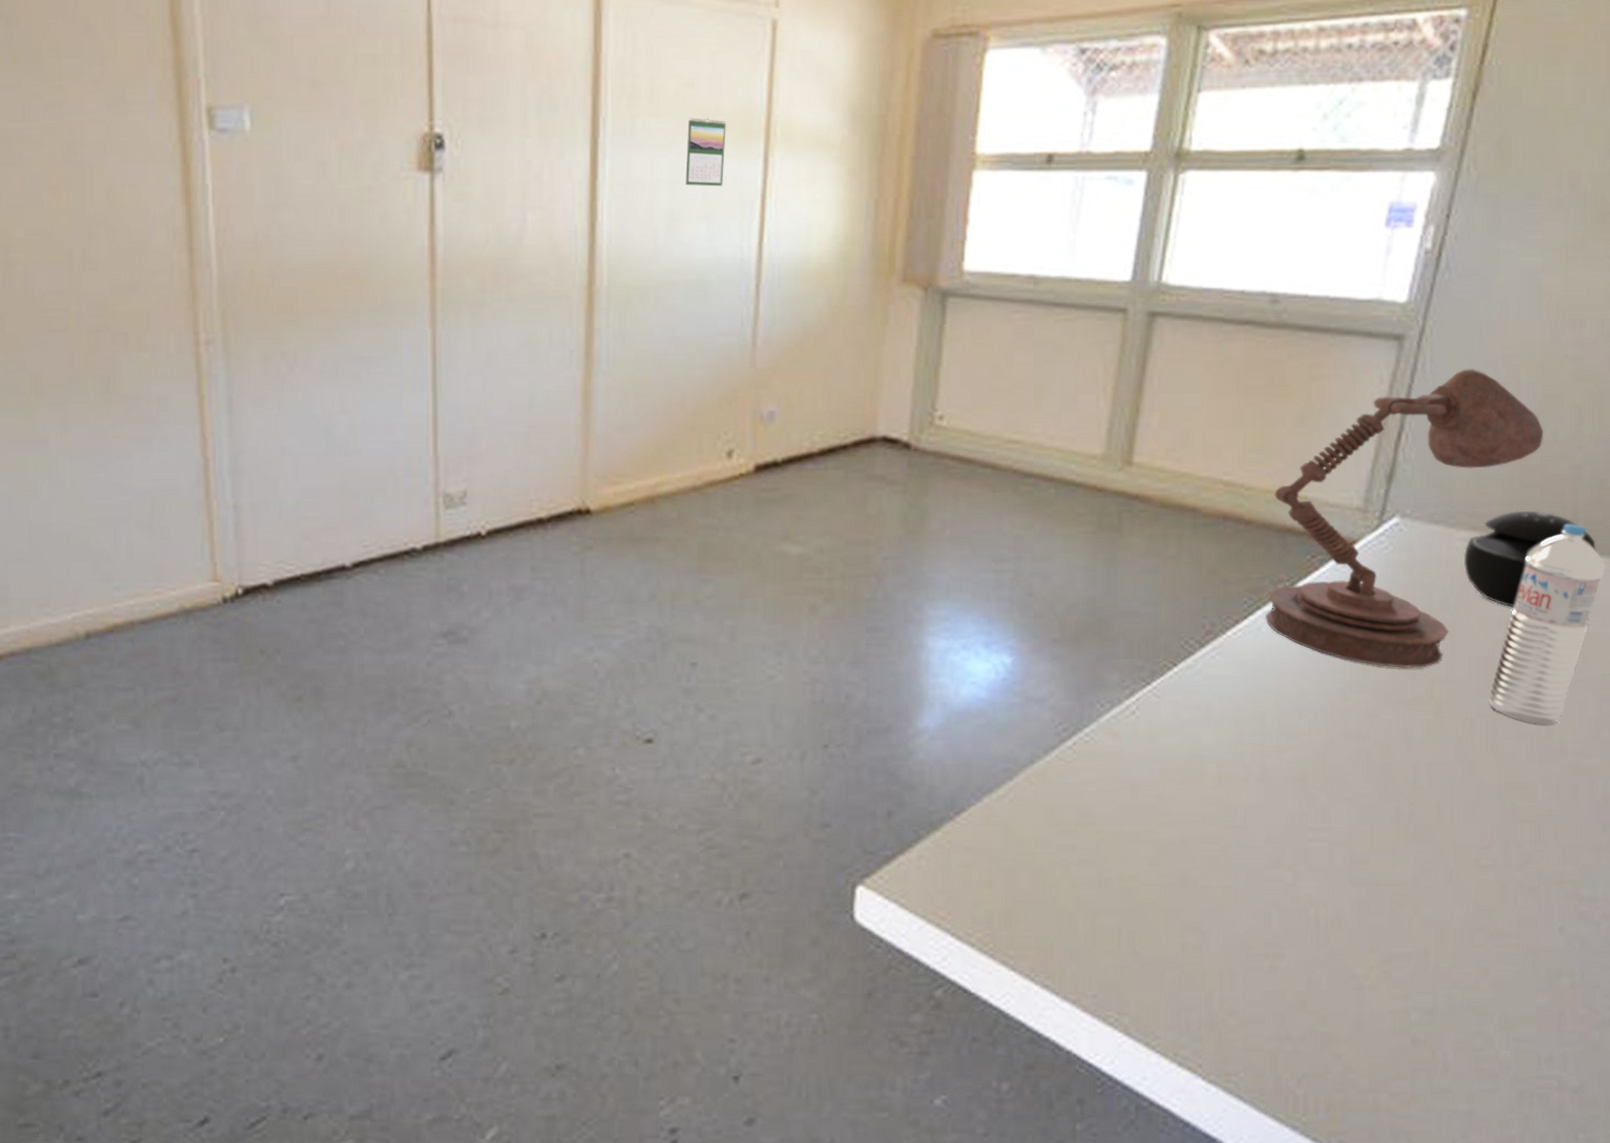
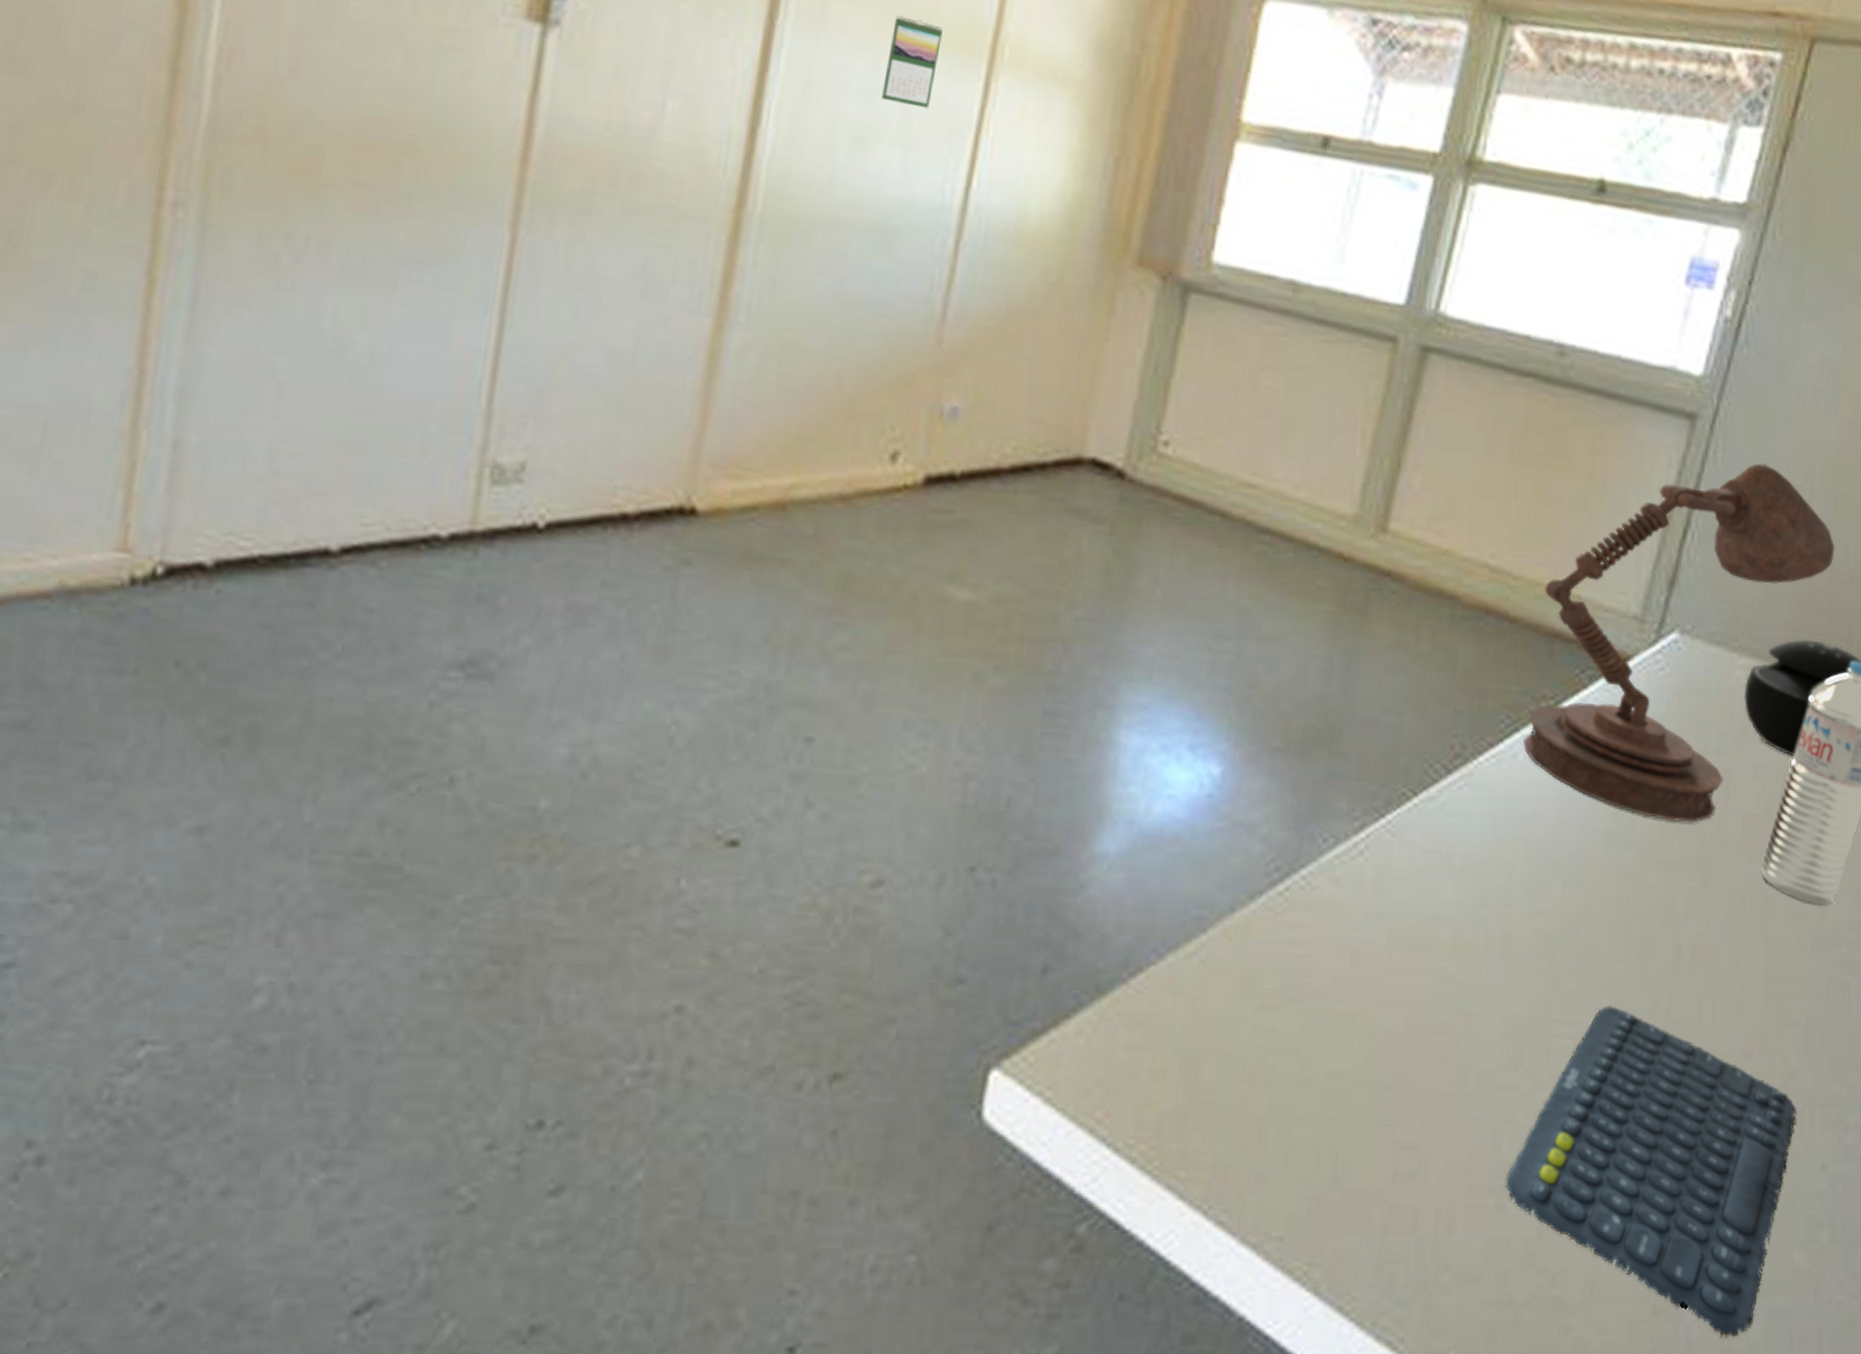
keyboard: none [1277,814,1533,1060] -> present [1505,1005,1797,1338]

